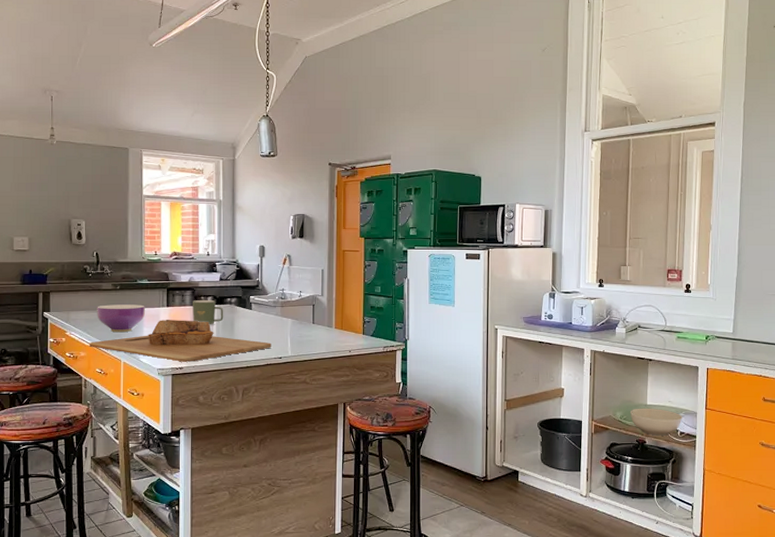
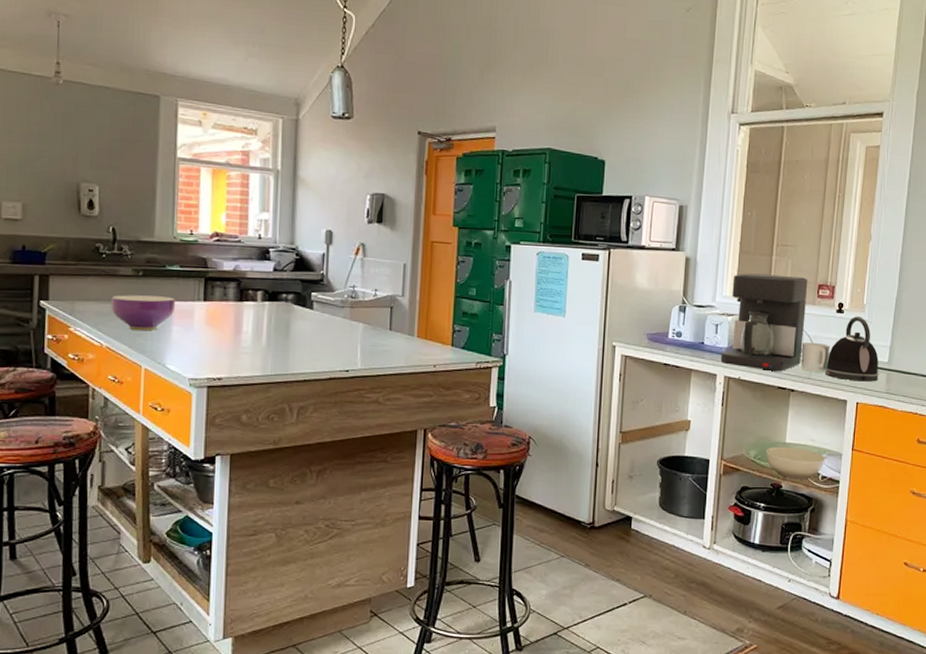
cutting board: present [90,320,271,362] -> none [100,317,337,372]
mug: present [192,300,224,326] -> none [236,294,278,328]
coffee maker: none [587,263,659,345] -> present [720,273,808,372]
mug: none [656,318,681,344] -> present [801,342,830,373]
kettle: none [677,295,725,350] -> present [825,316,879,382]

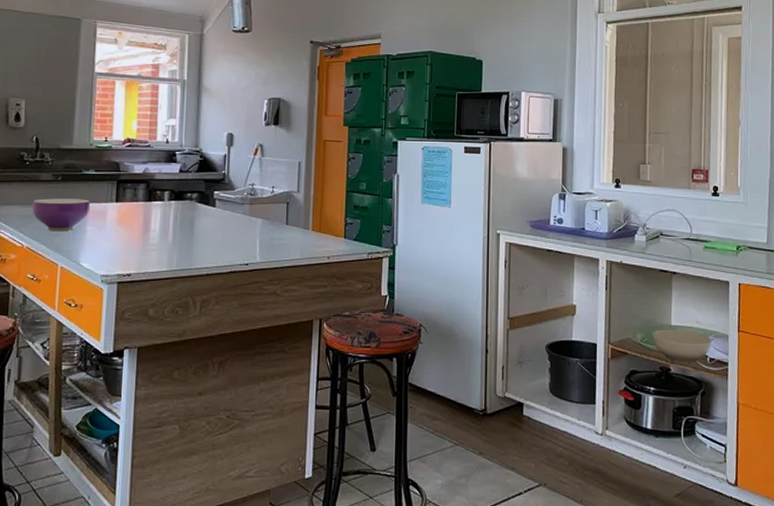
coffee maker: present [720,273,808,372] -> none [602,160,682,255]
mug: present [801,342,830,373] -> none [680,225,709,255]
kettle: present [825,316,879,382] -> none [704,199,759,263]

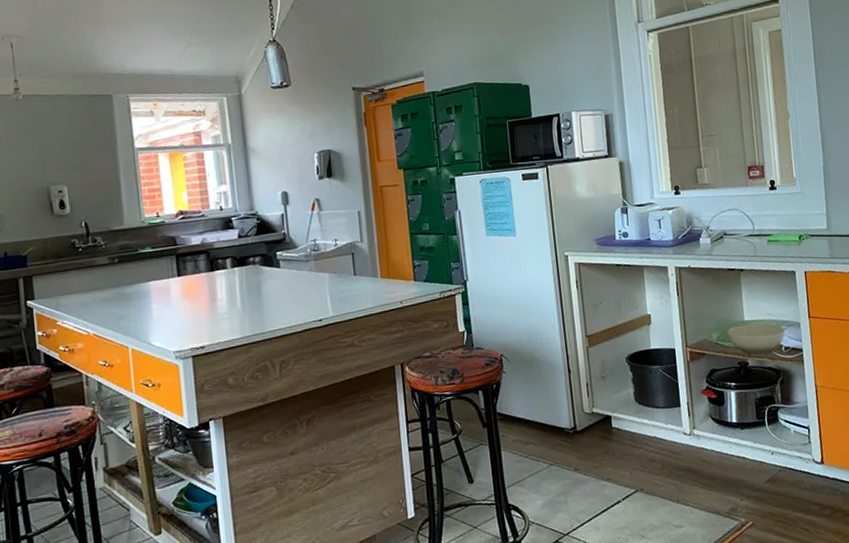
bowl: present [32,198,91,232] -> none [92,277,153,315]

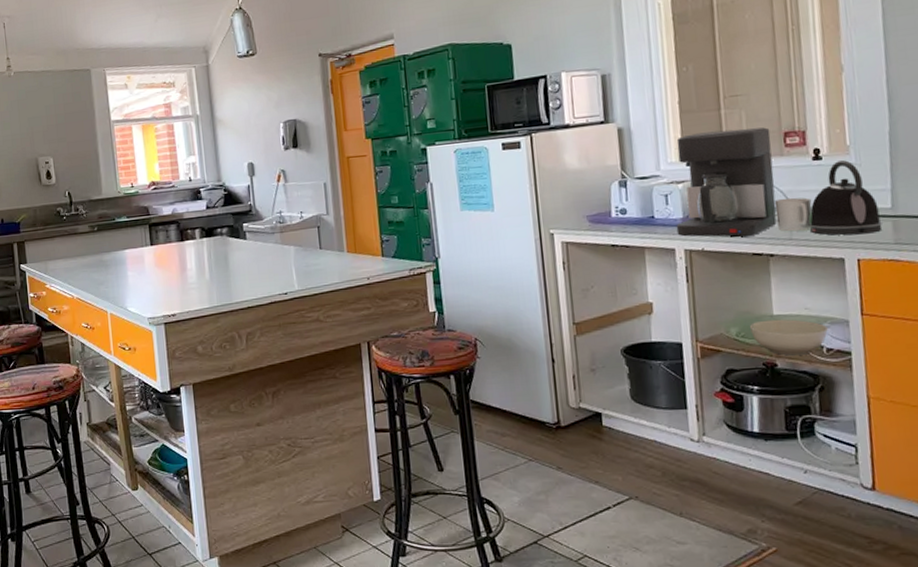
coffee maker: none [666,162,745,256] -> present [676,127,777,238]
mug: none [742,221,771,250] -> present [774,197,813,232]
kettle: none [768,190,821,252] -> present [808,160,882,235]

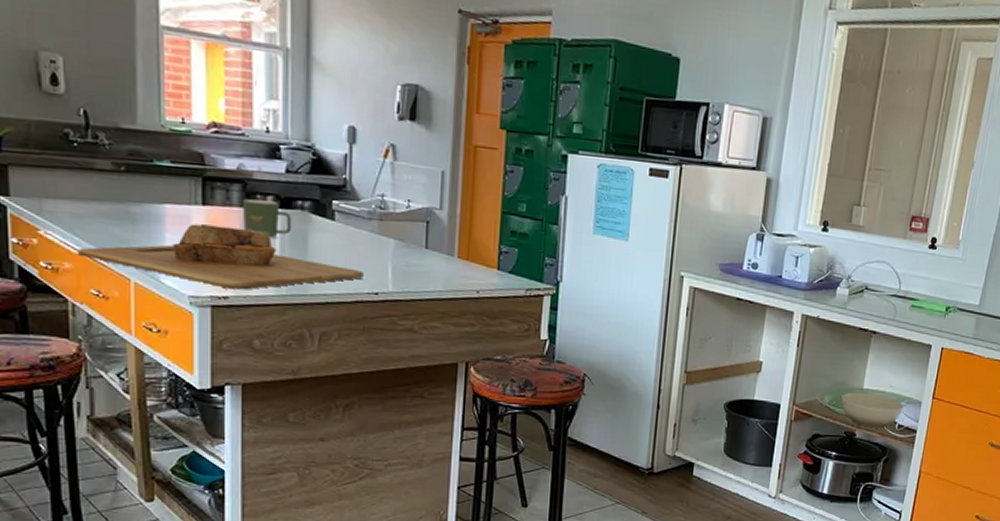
cutting board: none [72,258,274,308] -> present [78,224,363,290]
mug: none [179,233,216,264] -> present [243,199,292,240]
coffee maker: present [676,127,777,238] -> none [798,199,901,312]
mug: present [774,197,813,232] -> none [885,279,919,314]
kettle: present [808,160,882,235] -> none [911,253,969,326]

